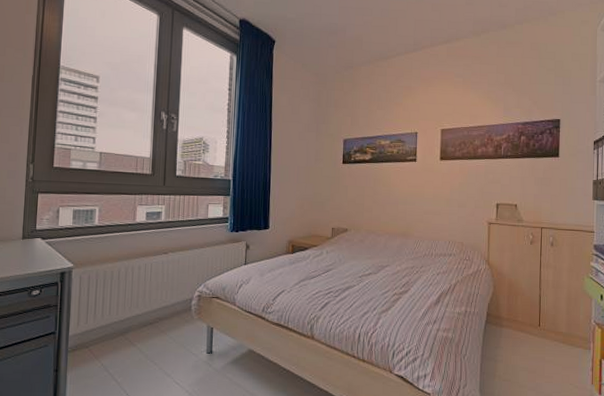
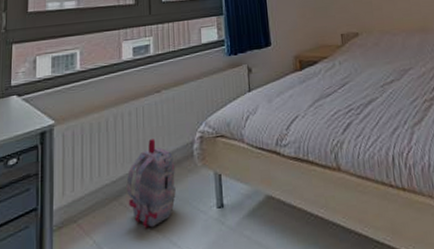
backpack: none [132,291,175,361] -> present [126,139,176,228]

